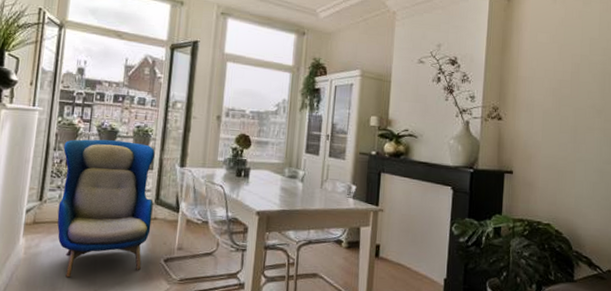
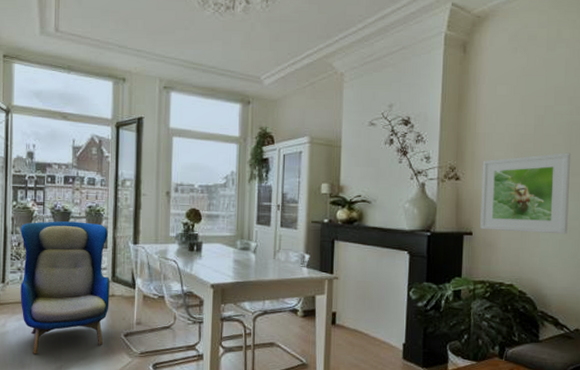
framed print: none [520,99,605,178] -> present [480,152,572,235]

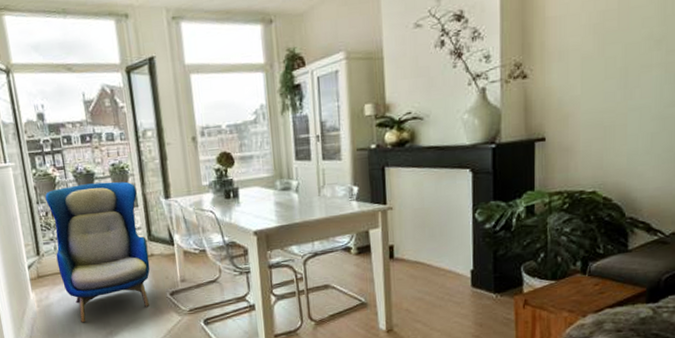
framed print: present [480,152,572,235] -> none [554,25,666,133]

